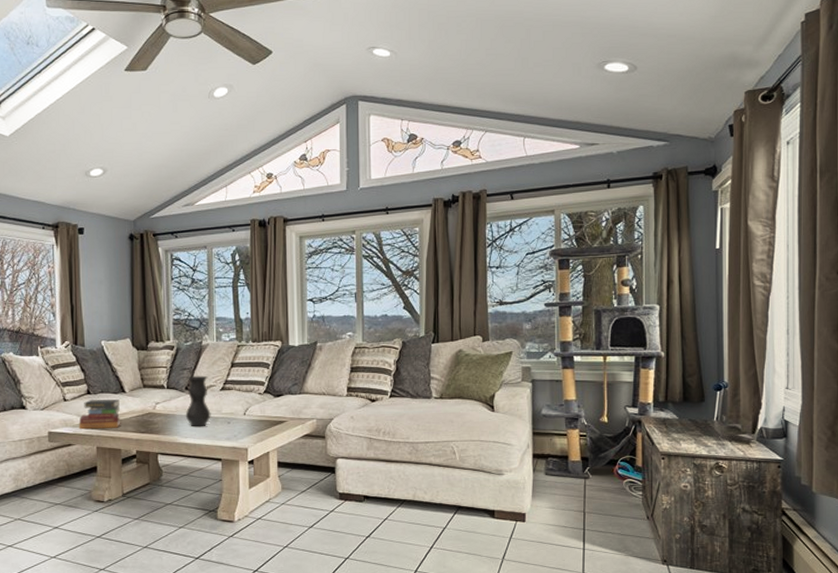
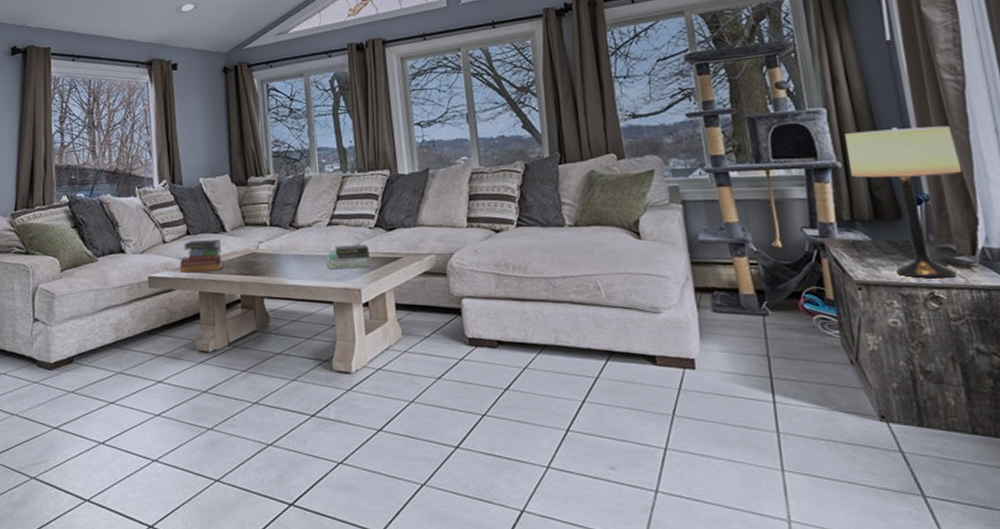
vase: present [185,375,211,427] -> none [290,210,319,267]
books: none [217,408,257,430] -> present [326,244,370,270]
table lamp: none [670,325,757,452] -> present [845,125,963,279]

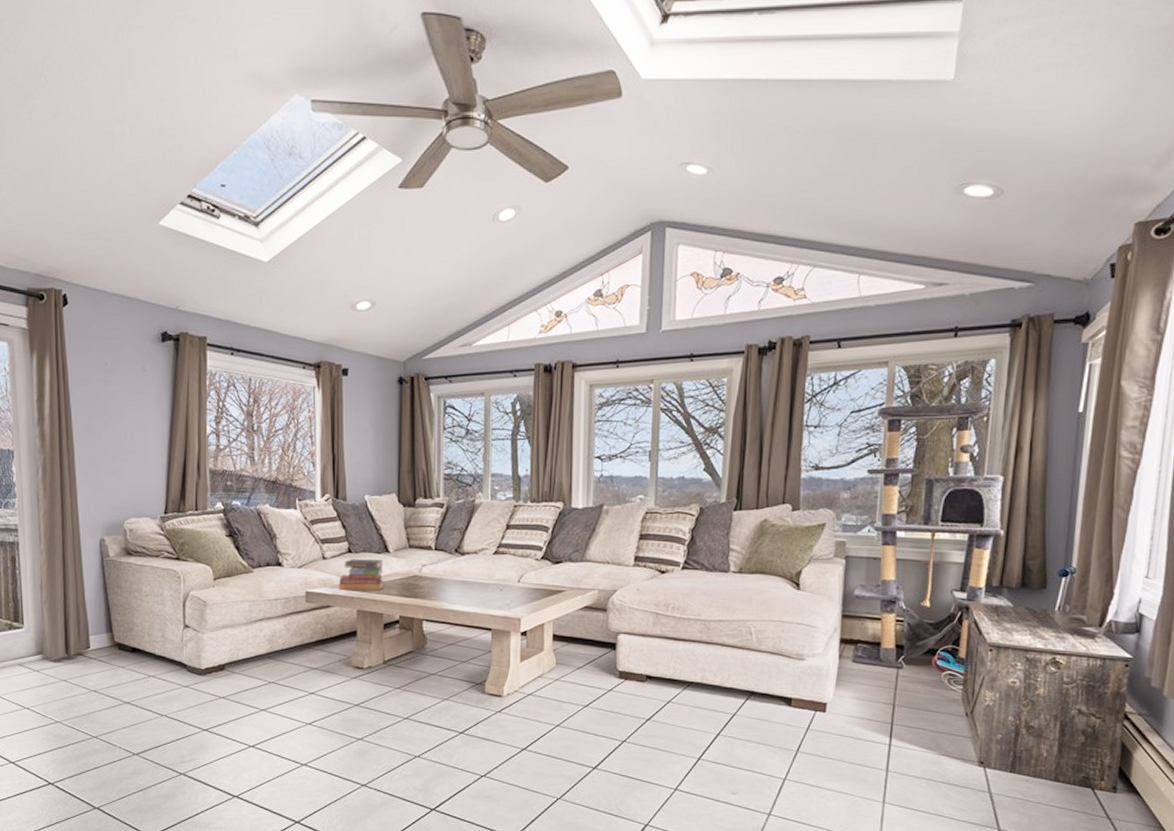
books: present [326,244,370,270] -> none [488,575,533,598]
table lamp: present [845,125,963,279] -> none [1009,501,1114,646]

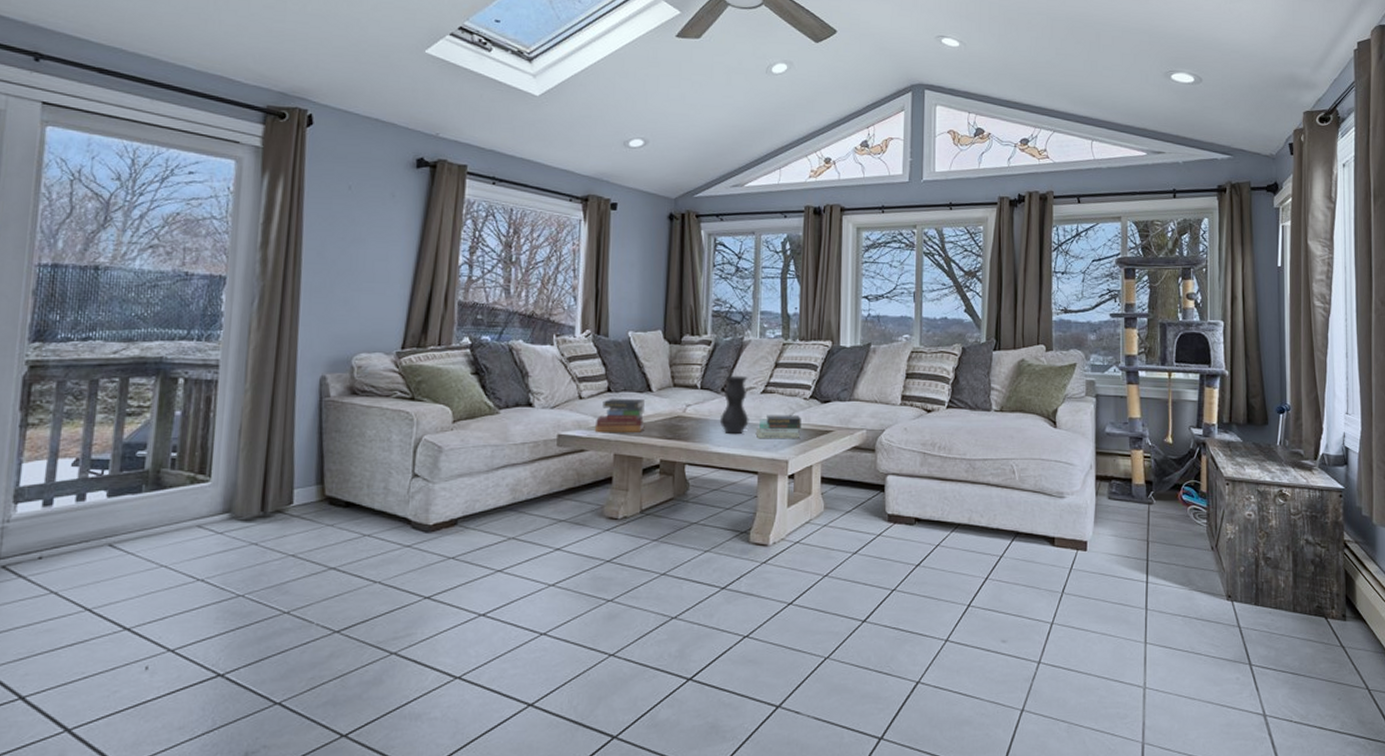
vase: none [454,537,482,594] -> present [719,375,749,435]
books: none [488,575,533,598] -> present [755,415,801,439]

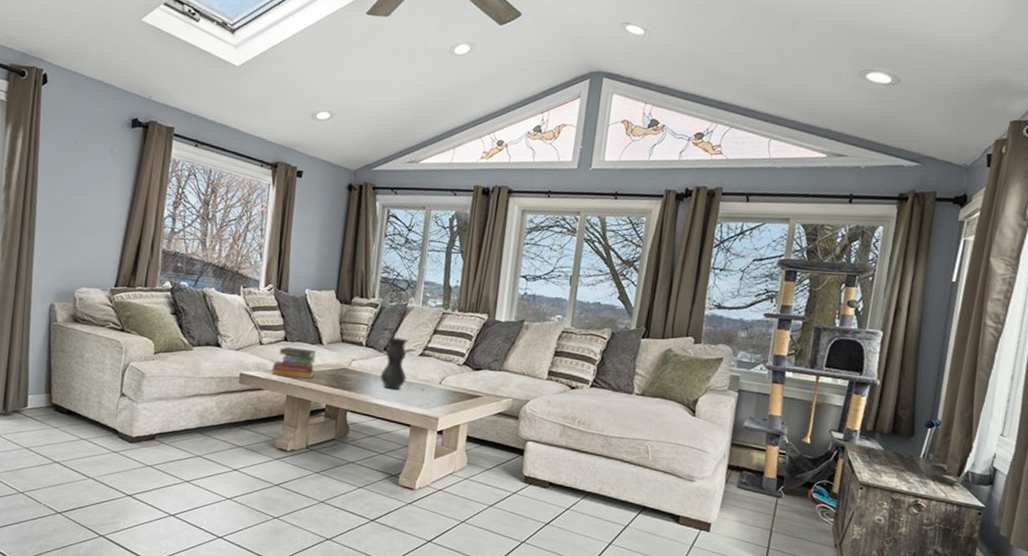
books: present [755,415,801,439] -> none [411,376,454,399]

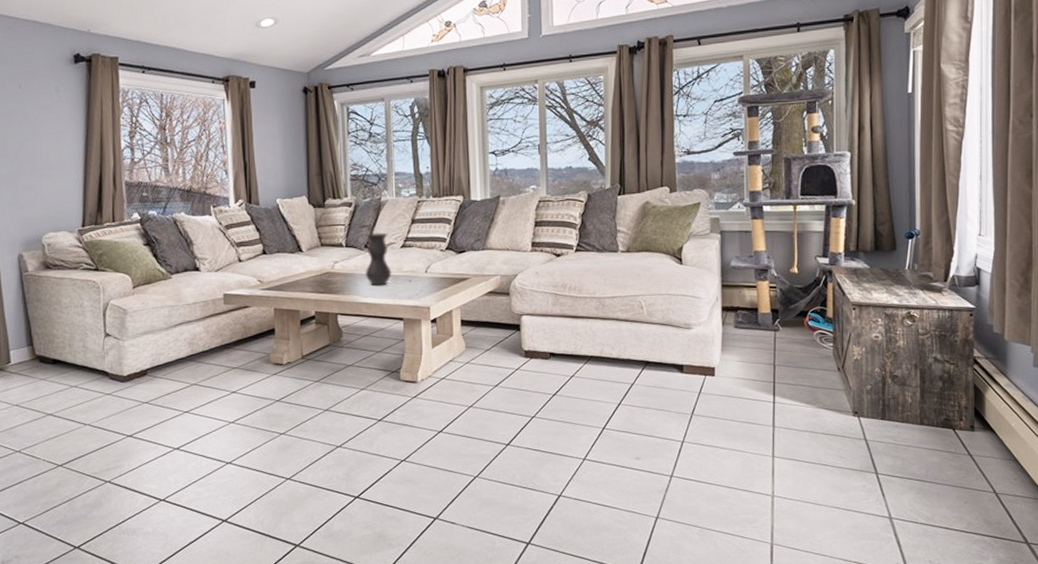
books: present [271,346,316,379] -> none [255,259,299,291]

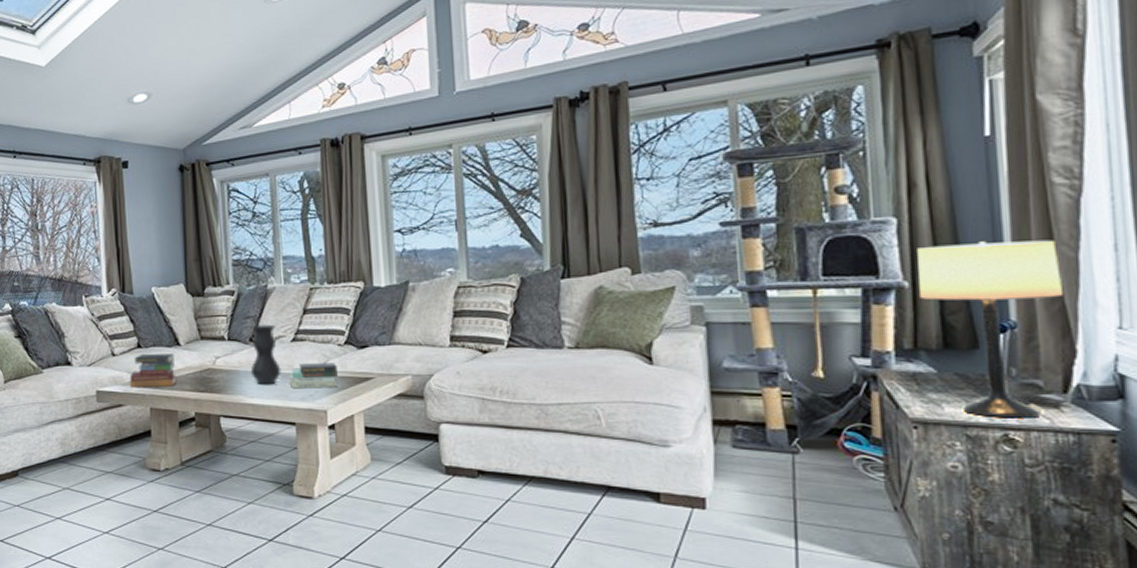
books: none [255,259,299,291] -> present [129,353,177,388]
books: none [398,266,440,289] -> present [289,363,338,389]
table lamp: none [861,171,949,301] -> present [917,240,1064,418]

